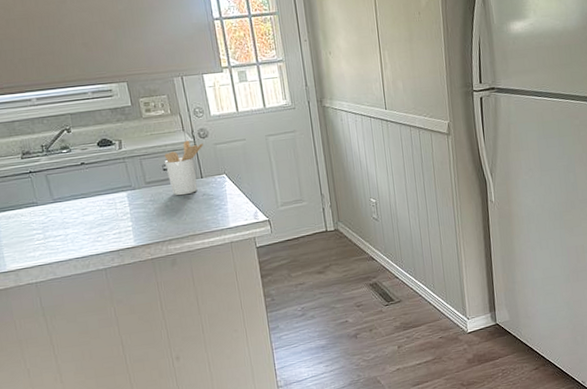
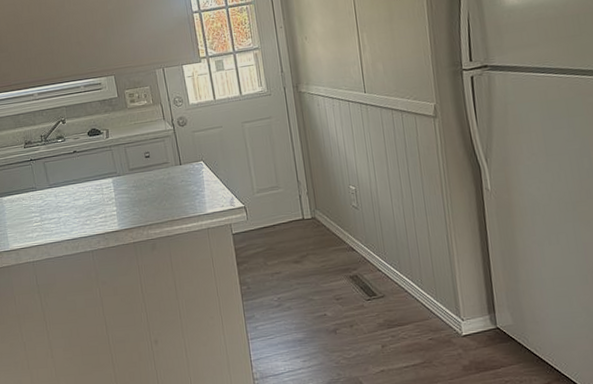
utensil holder: present [164,140,203,196] -> none [146,128,182,182]

